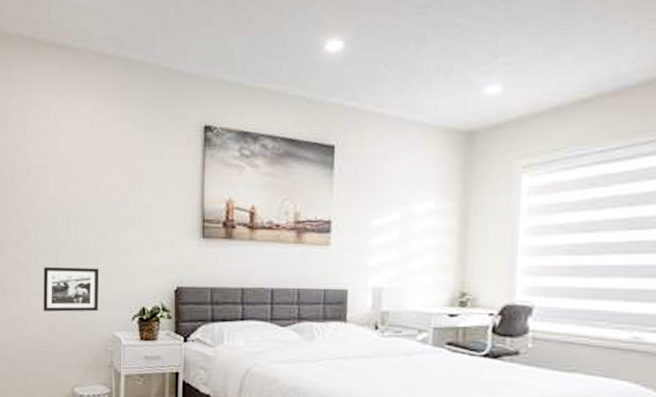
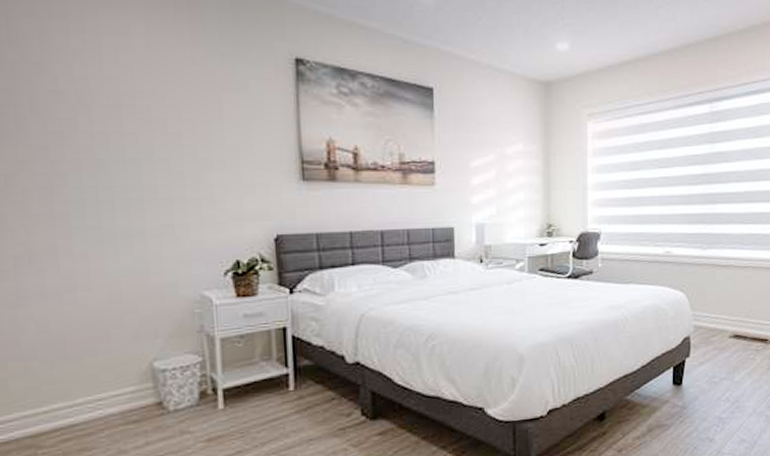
picture frame: present [43,267,98,312] -> none [94,219,178,275]

